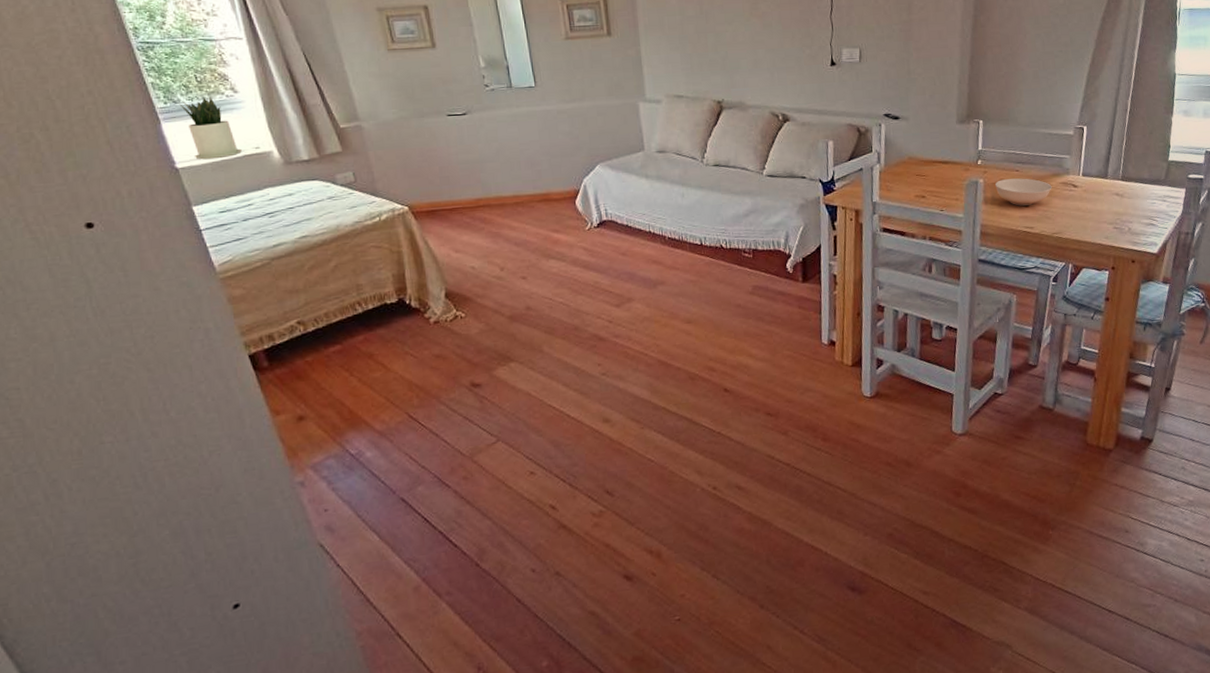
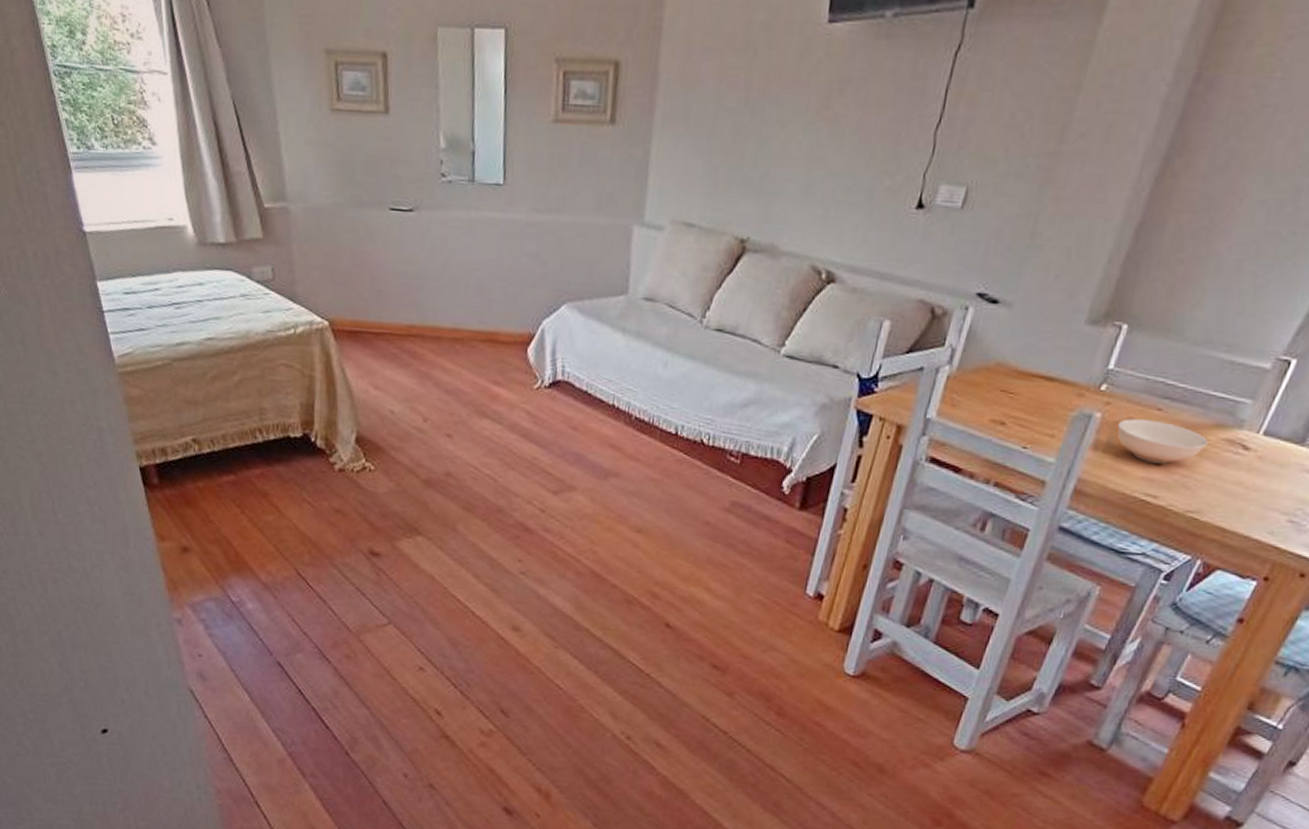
planter: present [178,97,242,160] -> none [91,146,154,227]

